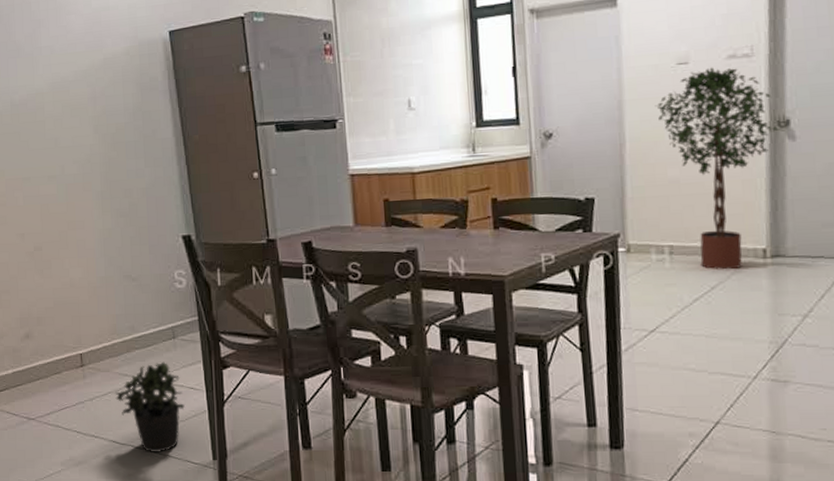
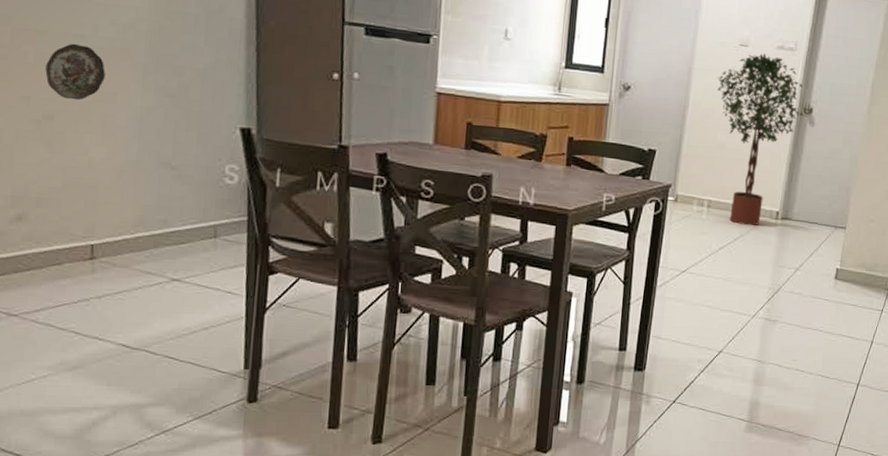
decorative plate: none [32,183,74,232] -> present [45,43,105,101]
potted plant: present [115,361,185,454] -> none [132,261,218,360]

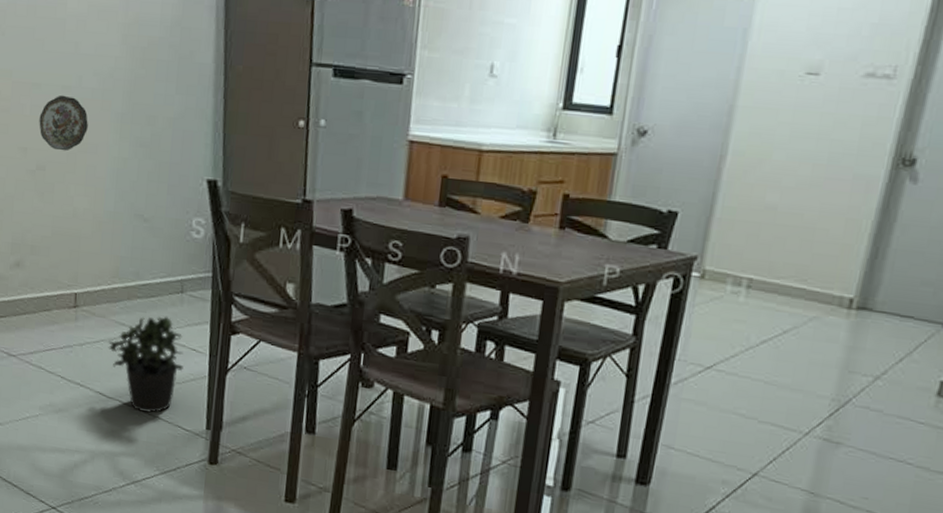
potted plant: none [132,261,218,360] -> present [108,316,184,414]
potted tree: present [717,53,803,226] -> none [769,84,902,316]

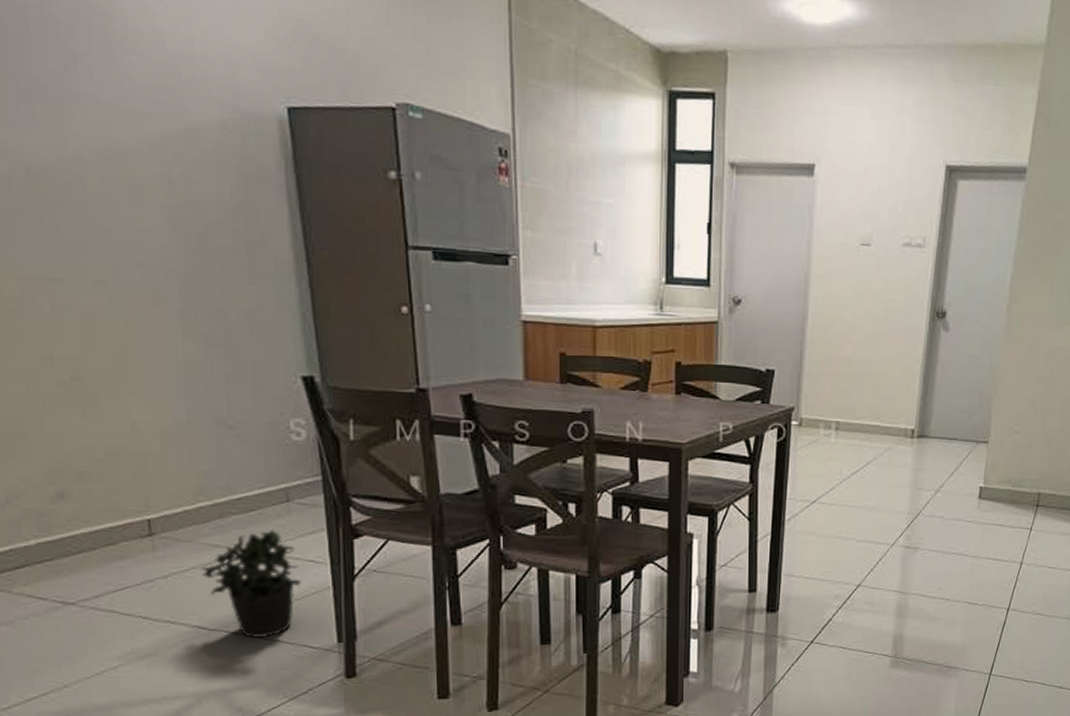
decorative plate: present [39,95,88,151] -> none [65,291,137,357]

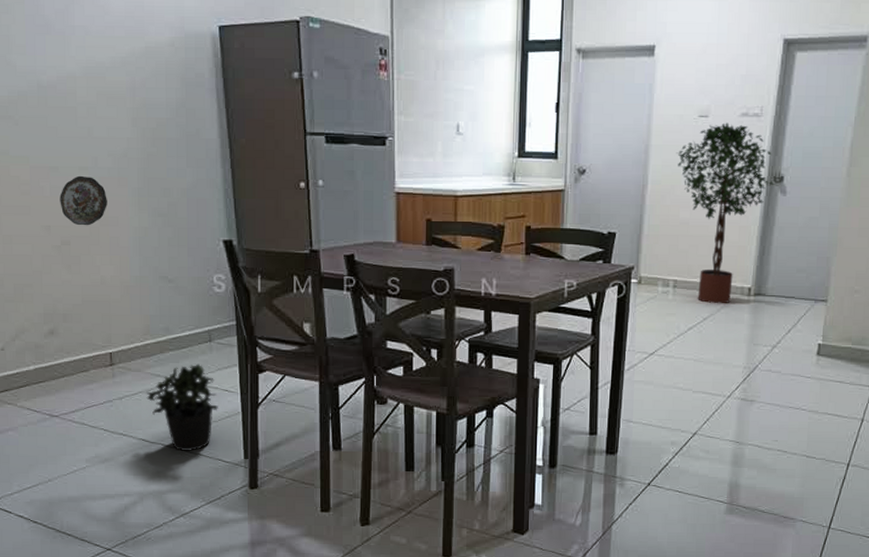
decorative plate: none [65,291,137,357] -> present [60,175,107,226]
potted tree: none [837,252,936,447] -> present [676,122,773,304]

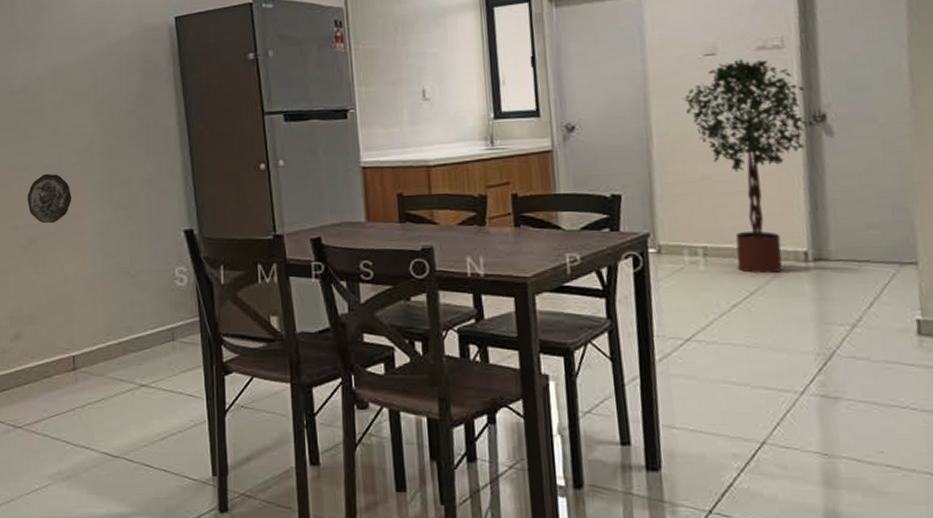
potted plant: present [146,363,218,452] -> none [109,365,183,468]

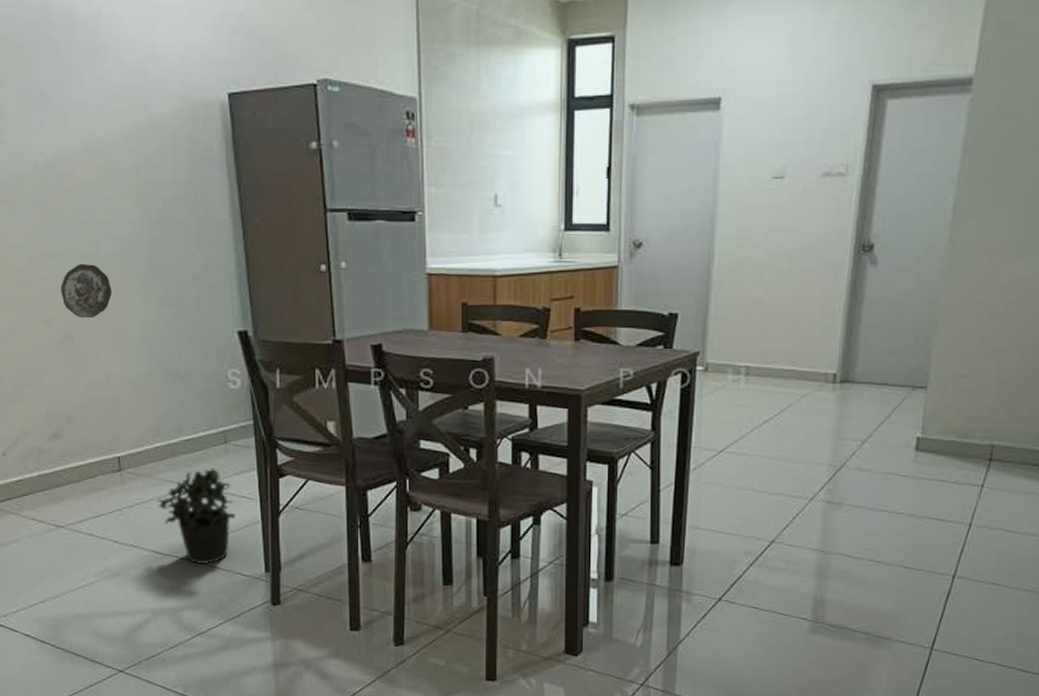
potted plant: none [109,365,183,468] -> present [158,468,236,565]
potted tree: present [682,59,814,274] -> none [747,184,862,393]

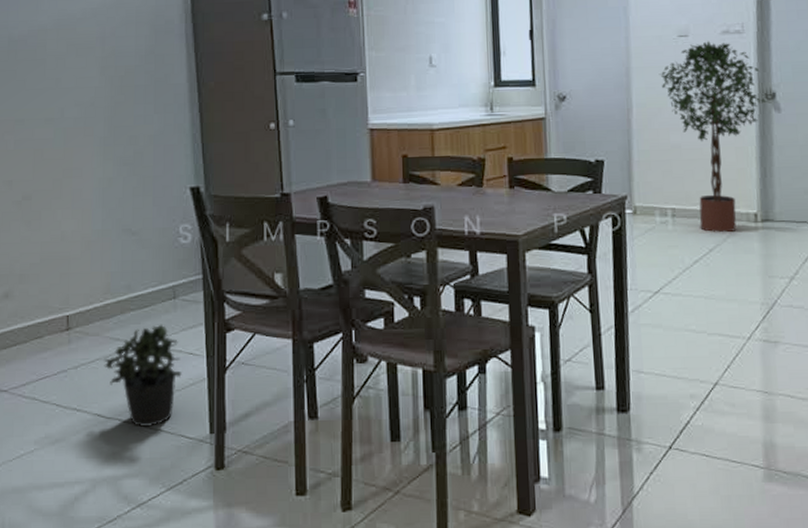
decorative plate: present [60,263,112,319] -> none [23,127,72,179]
potted tree: none [747,184,862,393] -> present [658,41,766,233]

